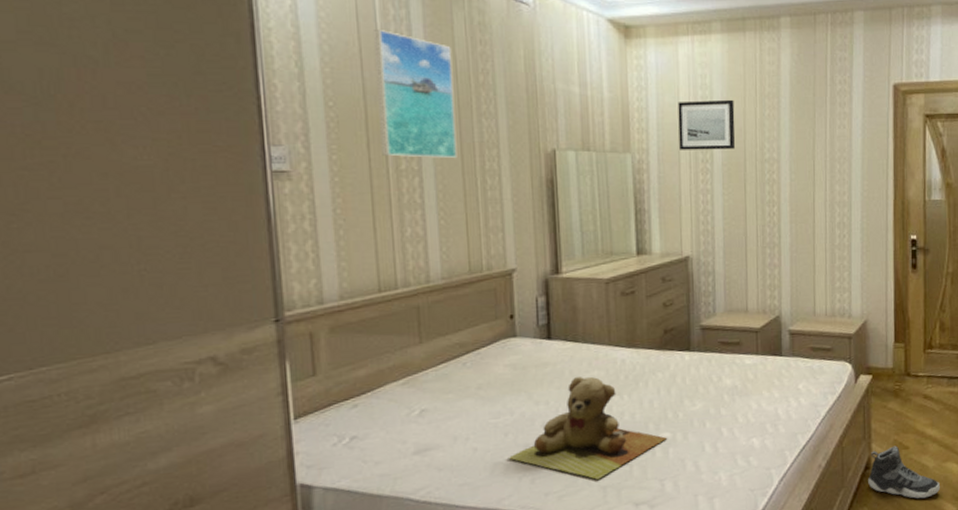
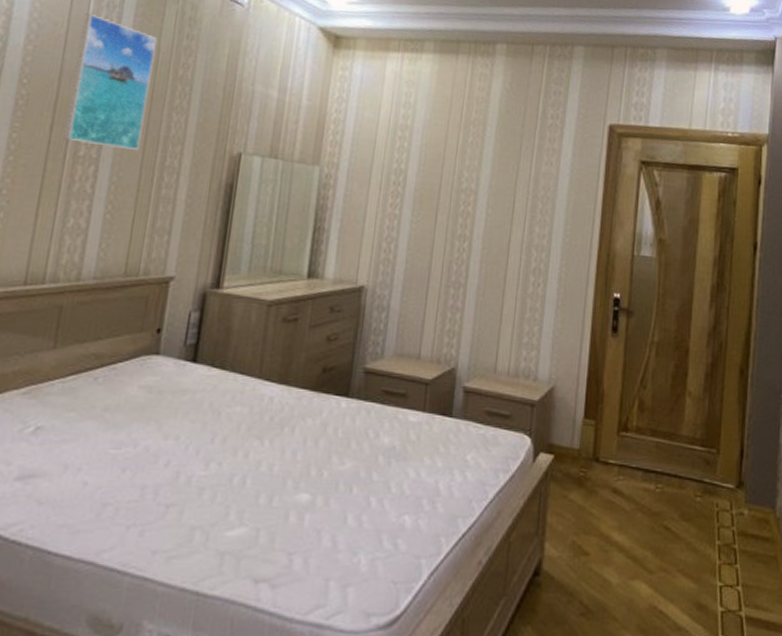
teddy bear: present [508,377,668,480] -> none [119,411,307,542]
wall art: present [678,99,736,150] -> none [372,118,437,175]
sneaker: present [868,446,940,499] -> none [536,549,623,625]

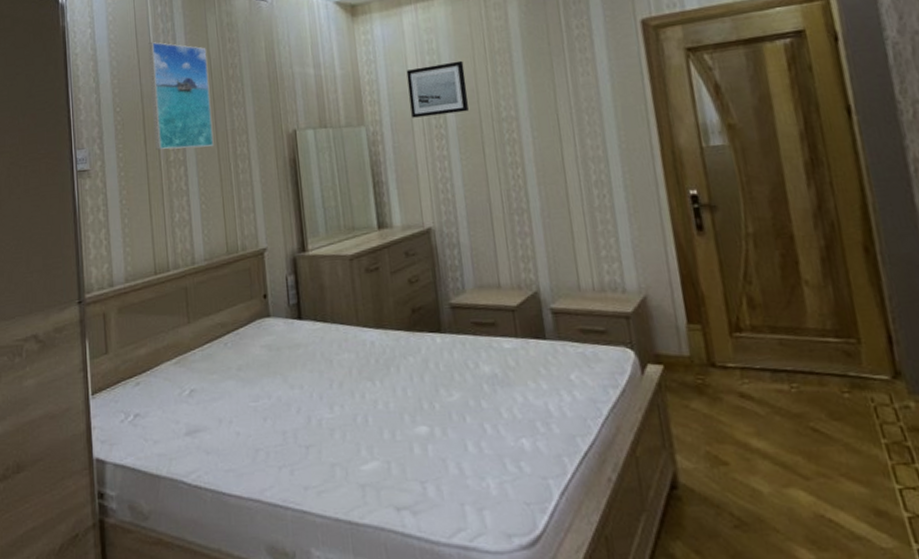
wall art: none [372,118,437,175] -> present [406,60,469,118]

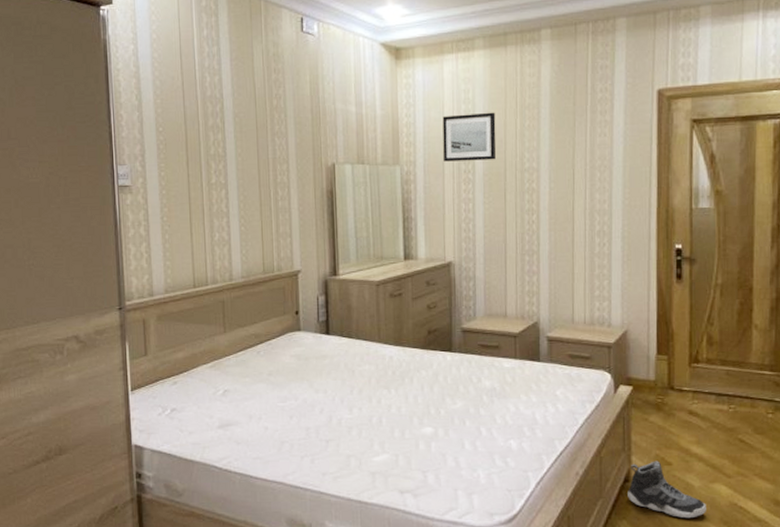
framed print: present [147,42,214,150] -> none [192,65,255,173]
sneaker: none [676,460,785,537] -> present [627,461,706,519]

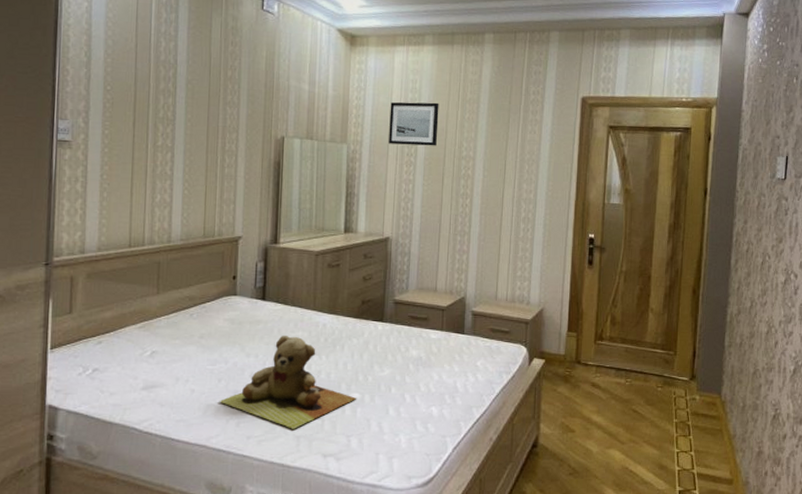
teddy bear: none [292,370,431,465] -> present [219,336,357,429]
sneaker: present [627,461,706,519] -> none [534,428,602,481]

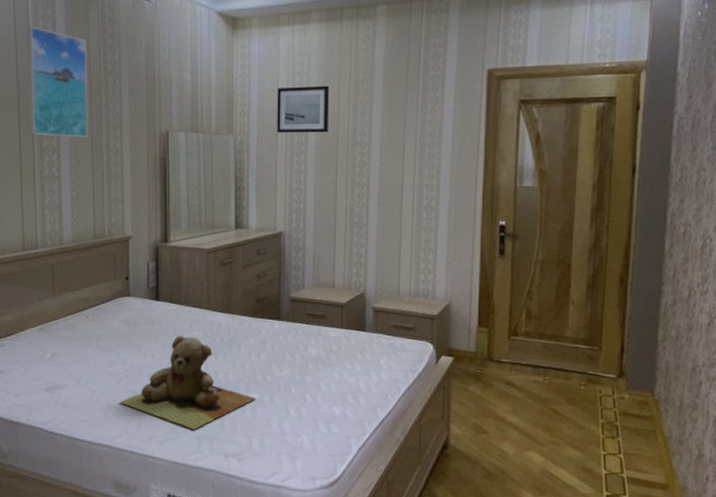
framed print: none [144,29,208,138] -> present [26,27,88,137]

